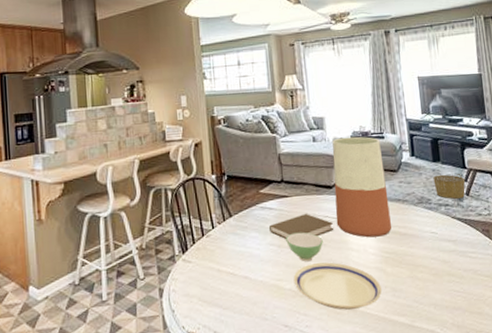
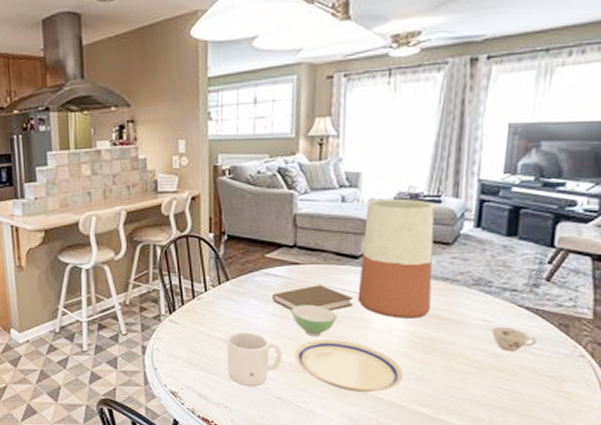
mug: none [234,263,284,317] -> present [226,331,282,386]
basket: present [433,174,466,199] -> none [501,252,550,284]
teacup: none [437,236,471,257] -> present [490,326,537,351]

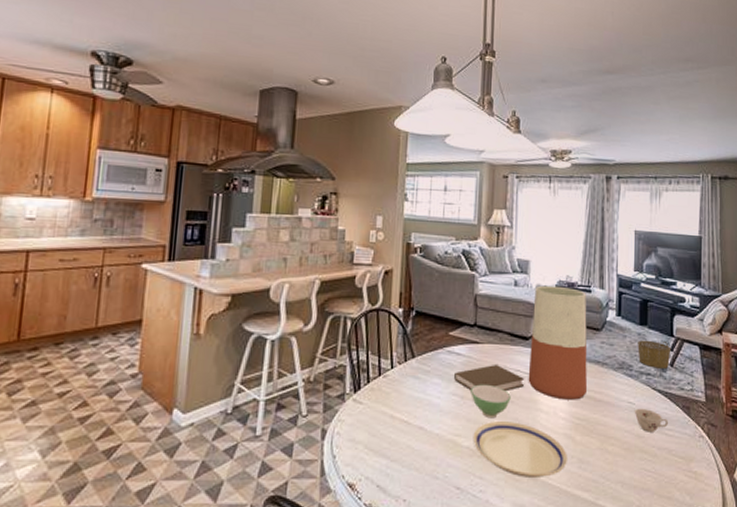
mug: present [226,331,282,386] -> none [408,412,462,474]
basket: none [501,252,550,284] -> present [638,340,671,368]

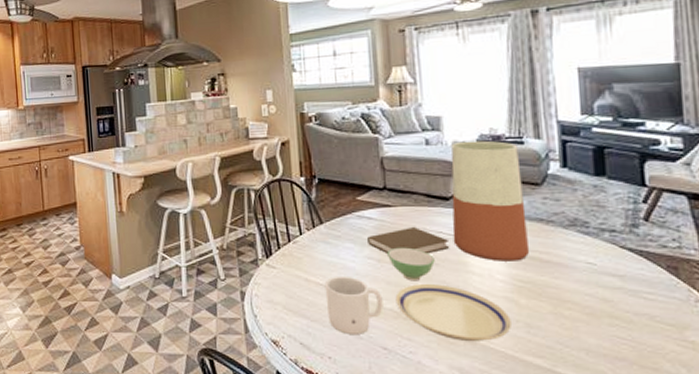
mug: none [408,412,462,474] -> present [324,276,383,334]
teacup: present [634,408,668,432] -> none [595,269,647,296]
basket: present [638,340,671,368] -> none [594,192,644,224]

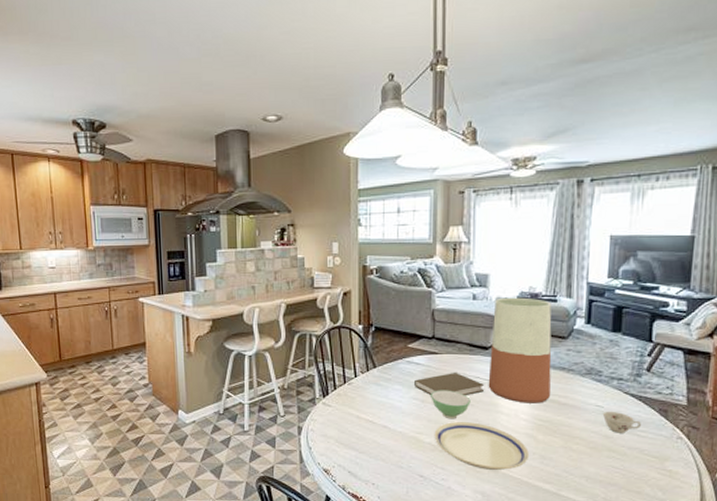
mug: present [324,276,383,334] -> none [373,414,423,464]
teacup: none [595,269,647,296] -> present [602,411,641,433]

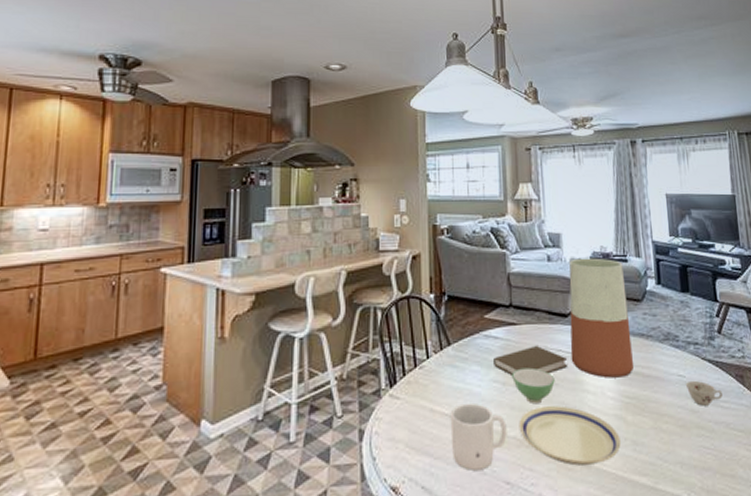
mug: none [373,414,423,464] -> present [450,402,507,471]

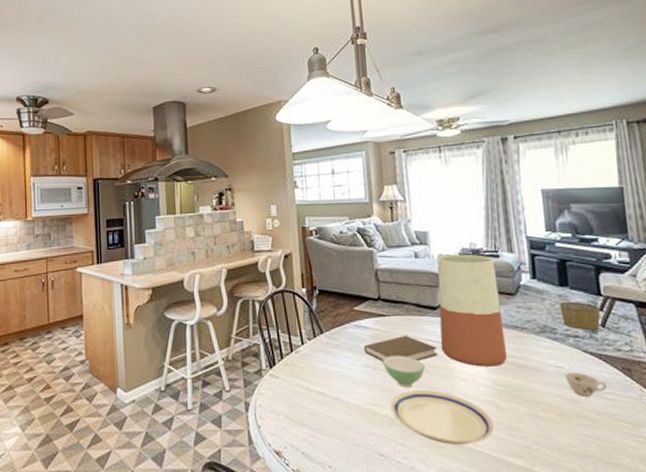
mug: present [450,402,507,471] -> none [325,384,380,442]
basket: none [681,307,717,337] -> present [559,301,601,330]

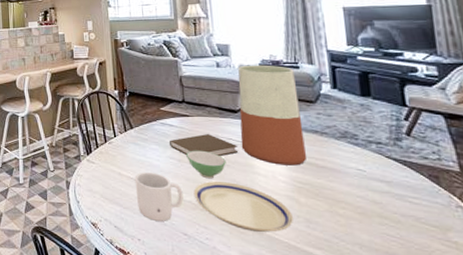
mug: none [325,384,380,442] -> present [134,171,184,221]
basket: present [559,301,601,330] -> none [361,110,406,138]
teacup: present [564,371,607,397] -> none [365,175,411,199]

